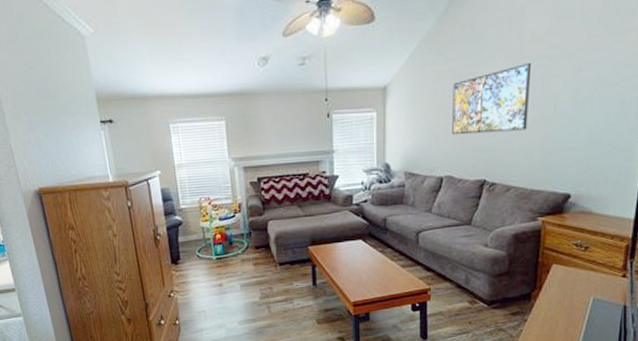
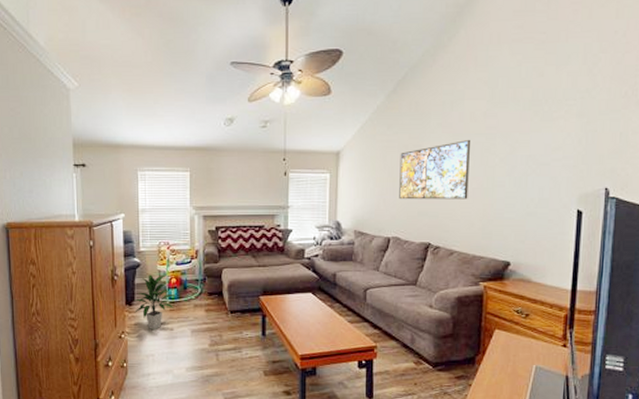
indoor plant: none [180,231,222,287] -> present [134,274,176,331]

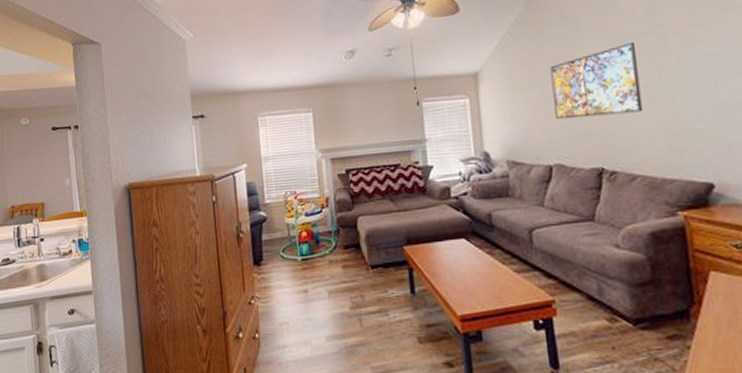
indoor plant: present [134,274,176,331] -> none [263,228,308,294]

